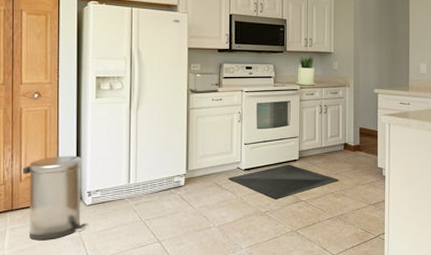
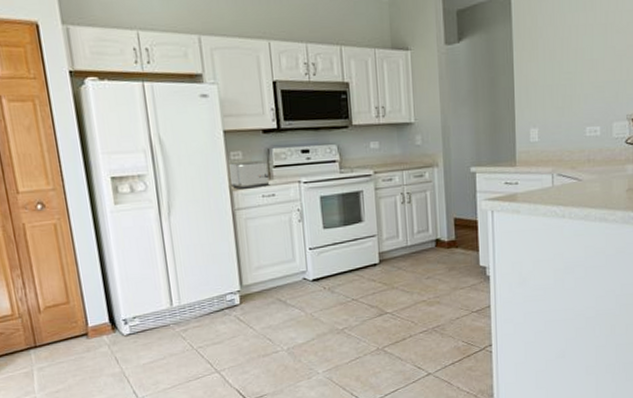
pedal bin: present [23,155,89,241] -> none [39,277,131,380]
door mat: present [227,164,339,200] -> none [292,269,432,314]
planter: present [296,55,315,86] -> none [368,128,393,170]

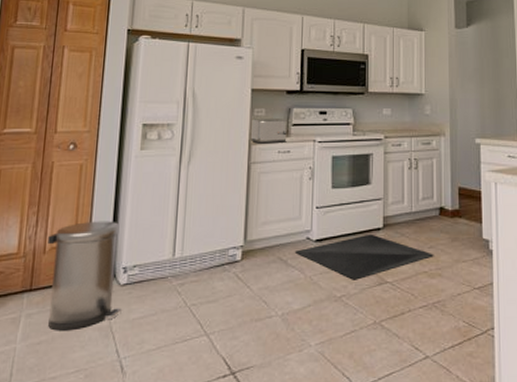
pedal bin: none [39,277,131,380] -> present [48,221,122,331]
door mat: none [292,269,432,314] -> present [294,234,434,280]

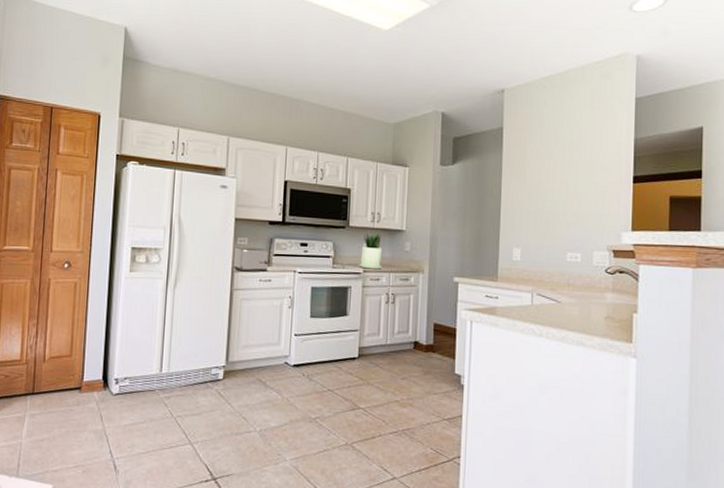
pedal bin: present [48,221,122,331] -> none [47,335,114,432]
door mat: present [294,234,434,280] -> none [273,362,406,404]
planter: none [380,97,403,135] -> present [359,232,383,270]

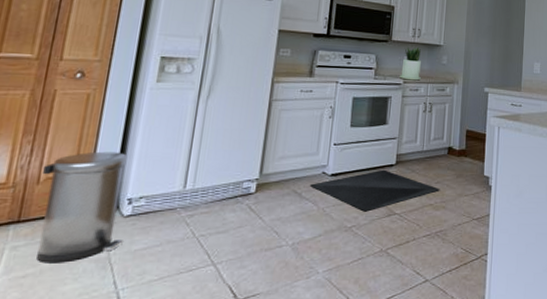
pedal bin: none [47,335,114,432] -> present [36,151,128,264]
toaster: present [233,247,269,272] -> none [273,58,312,83]
door mat: none [273,362,406,404] -> present [309,169,440,212]

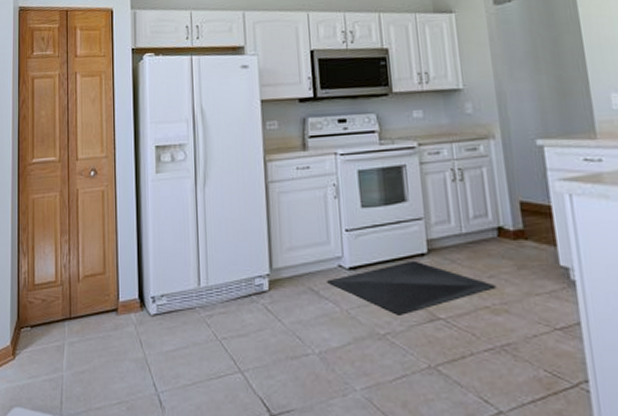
pedal bin: present [36,151,128,264] -> none [81,248,154,361]
planter: present [399,46,422,81] -> none [411,95,441,142]

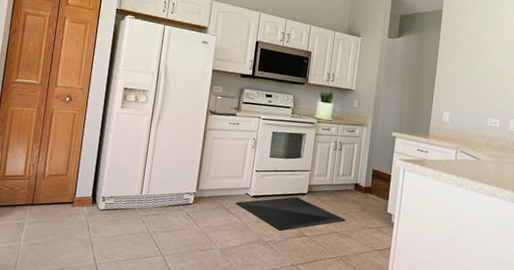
toaster: none [264,130,305,160] -> present [208,94,239,116]
planter: none [411,95,441,142] -> present [313,89,335,121]

